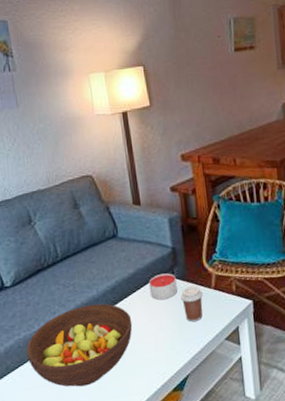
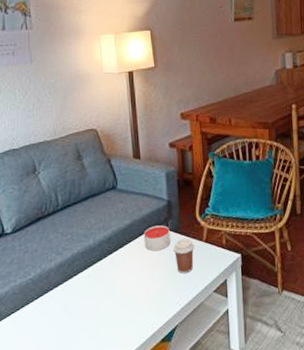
fruit bowl: present [26,303,133,387] -> none [20,253,126,336]

